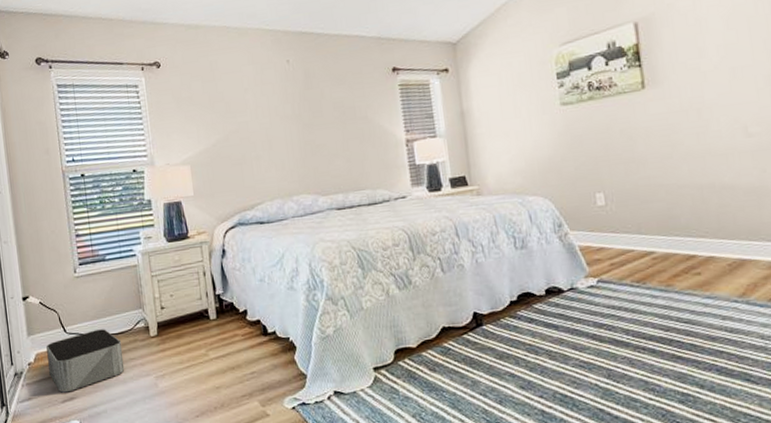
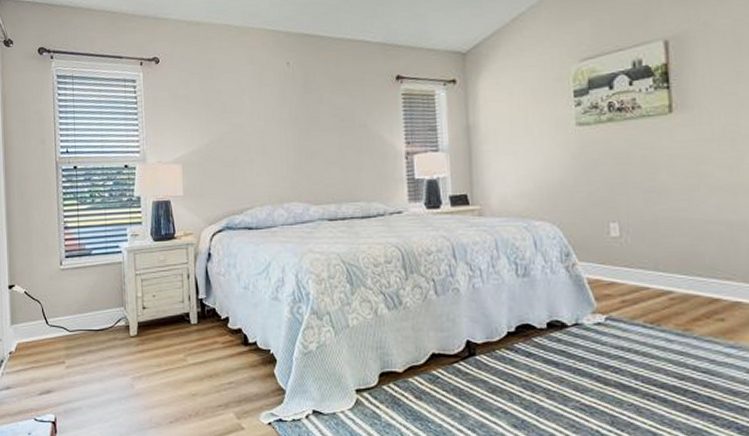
storage bin: present [46,329,125,393] -> none [28,324,103,385]

